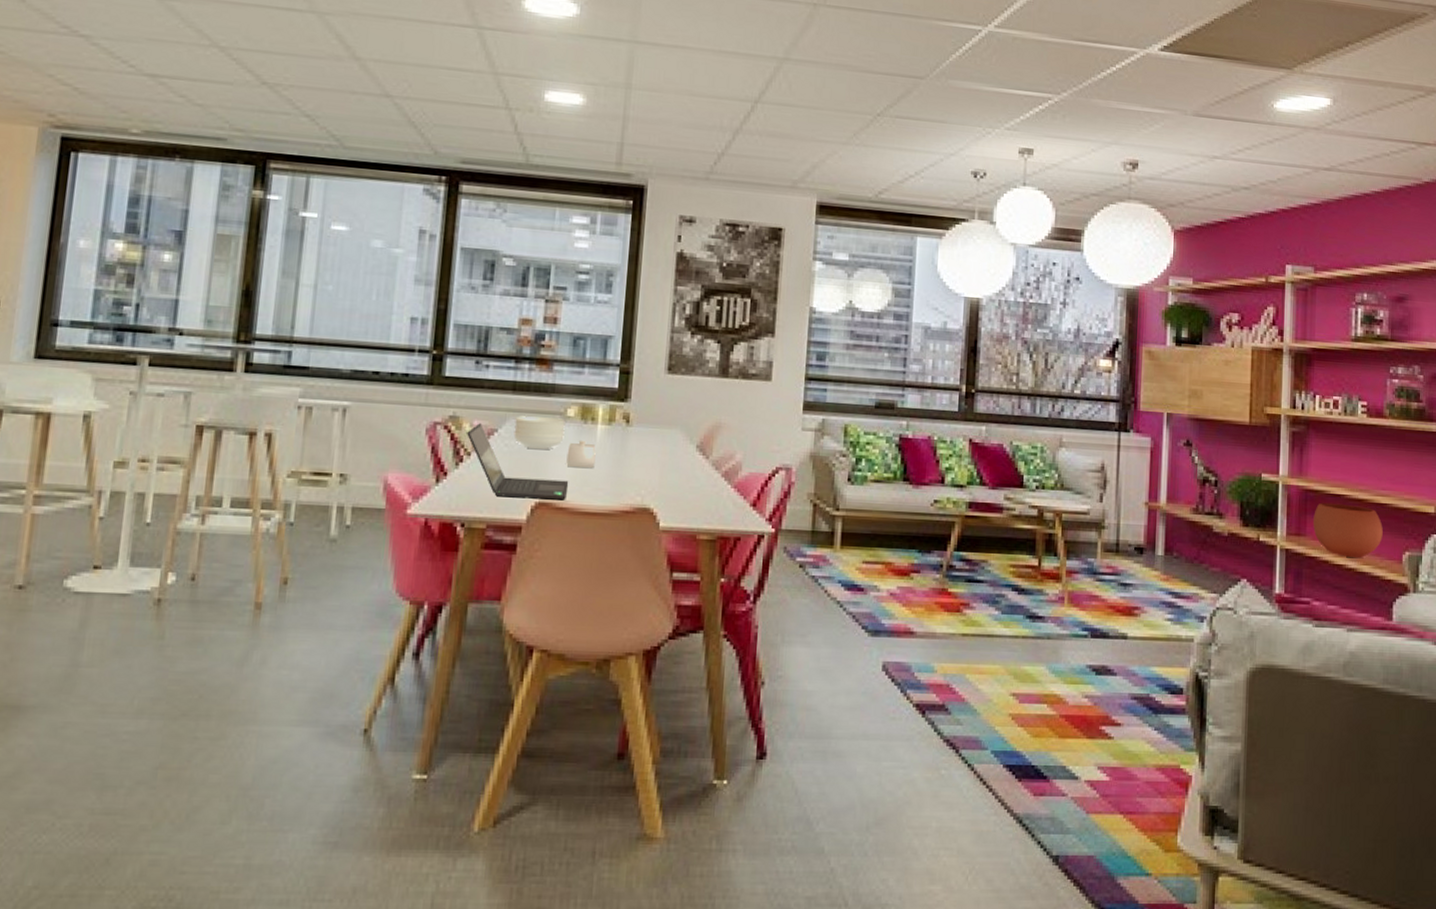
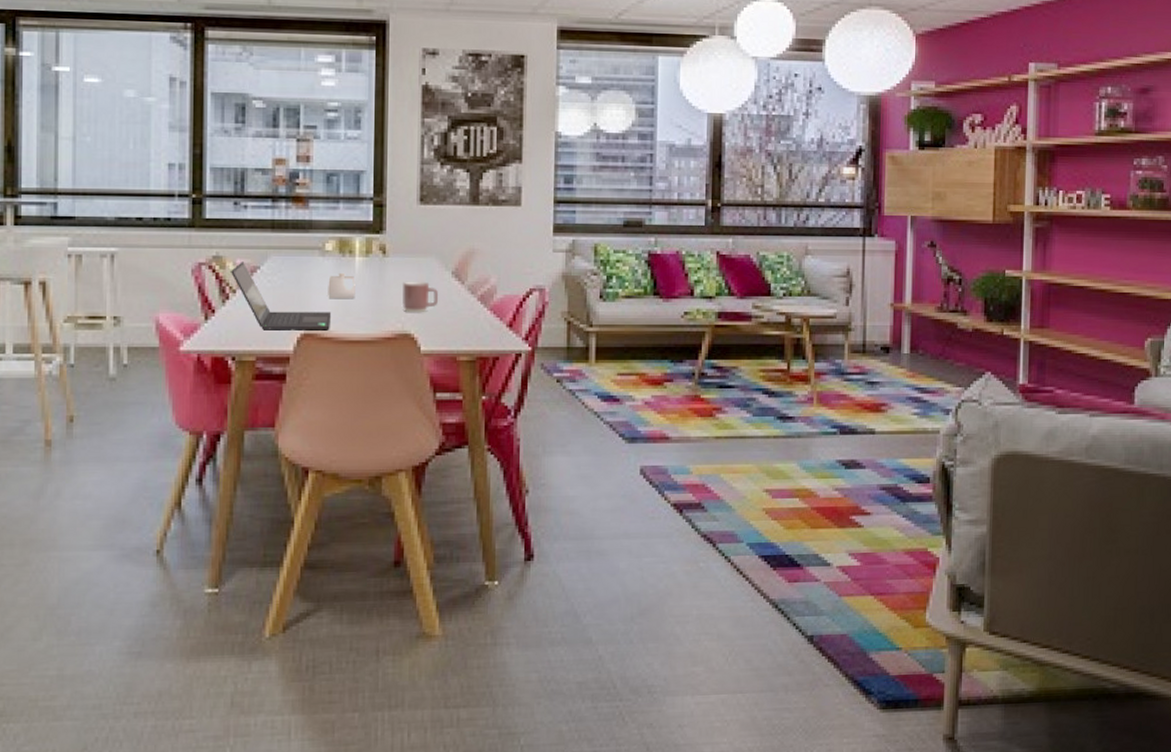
bowl: present [513,416,566,450] -> none [276,252,324,284]
mug: none [643,452,681,486] -> present [403,281,438,312]
ceramic pot: present [1313,502,1383,558] -> none [1056,295,1125,346]

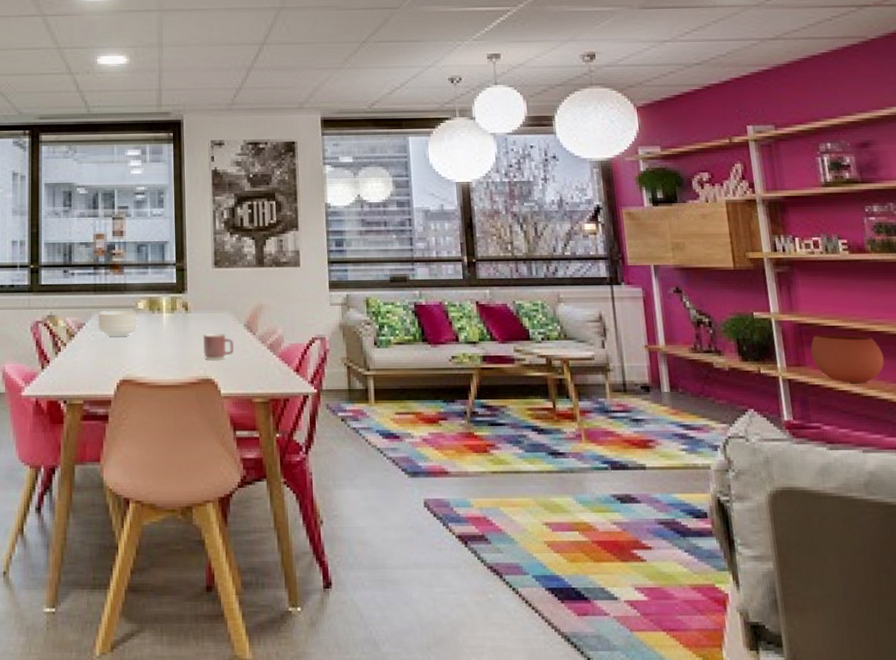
laptop: present [231,262,332,331] -> none [62,319,145,377]
bowl: none [276,252,324,284] -> present [98,311,137,338]
sugar bowl: present [328,272,355,299] -> none [141,327,164,350]
ceramic pot: none [1056,295,1125,346] -> present [810,334,884,383]

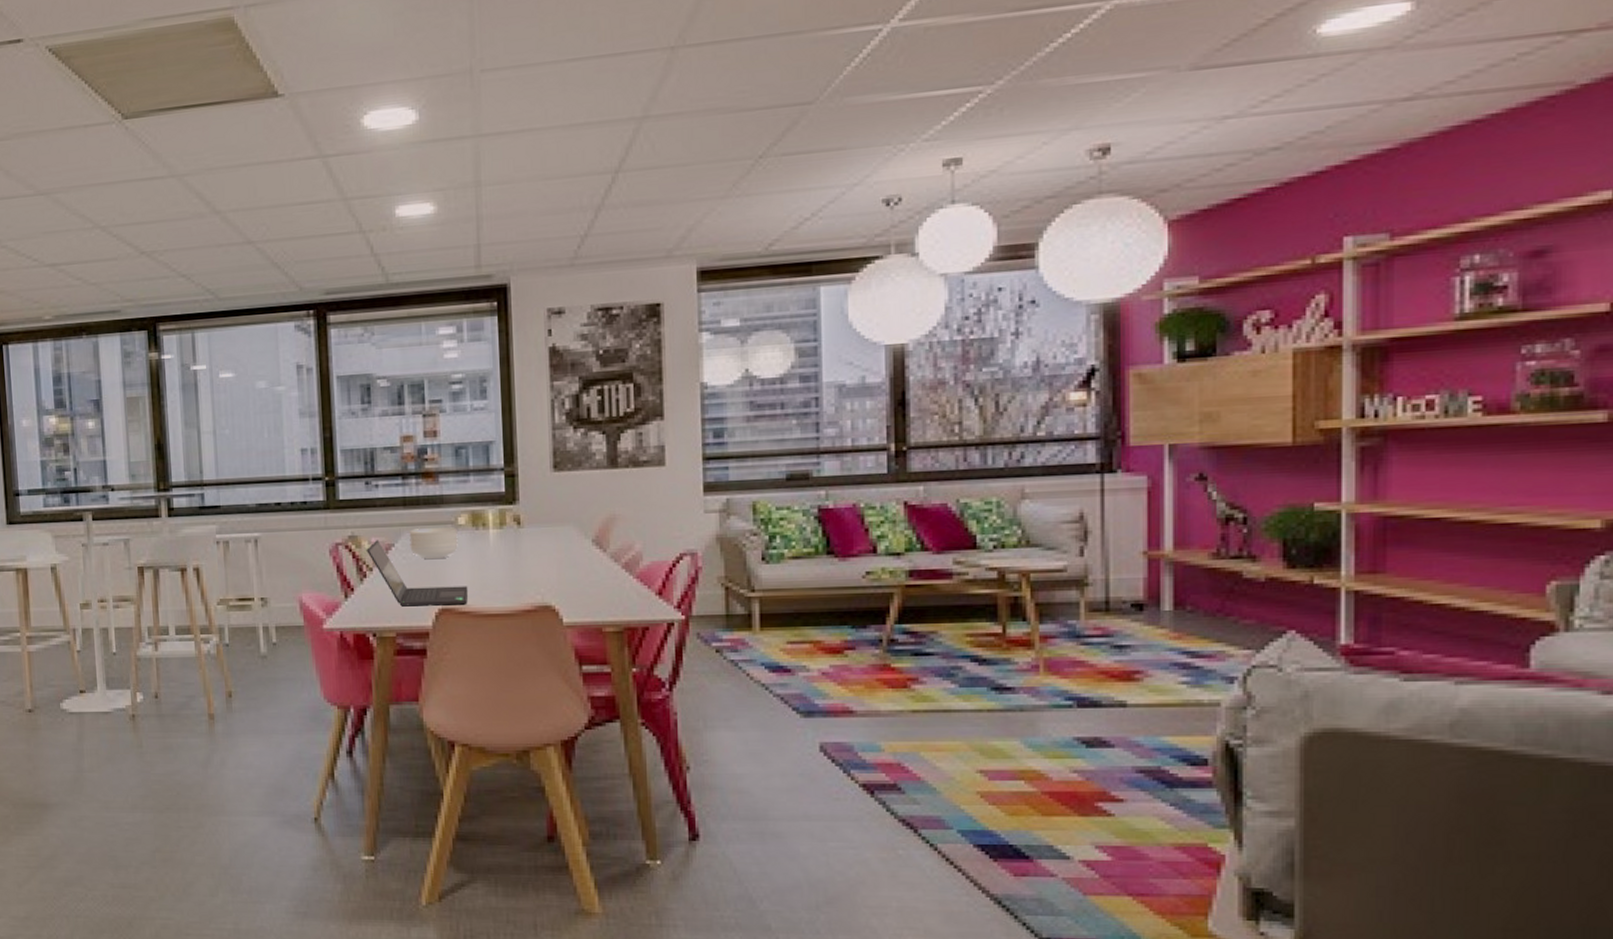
laptop: none [62,319,145,377] -> present [366,540,469,607]
mug: present [203,333,233,360] -> none [540,551,579,583]
ceramic pot: present [810,334,884,383] -> none [1397,528,1512,594]

